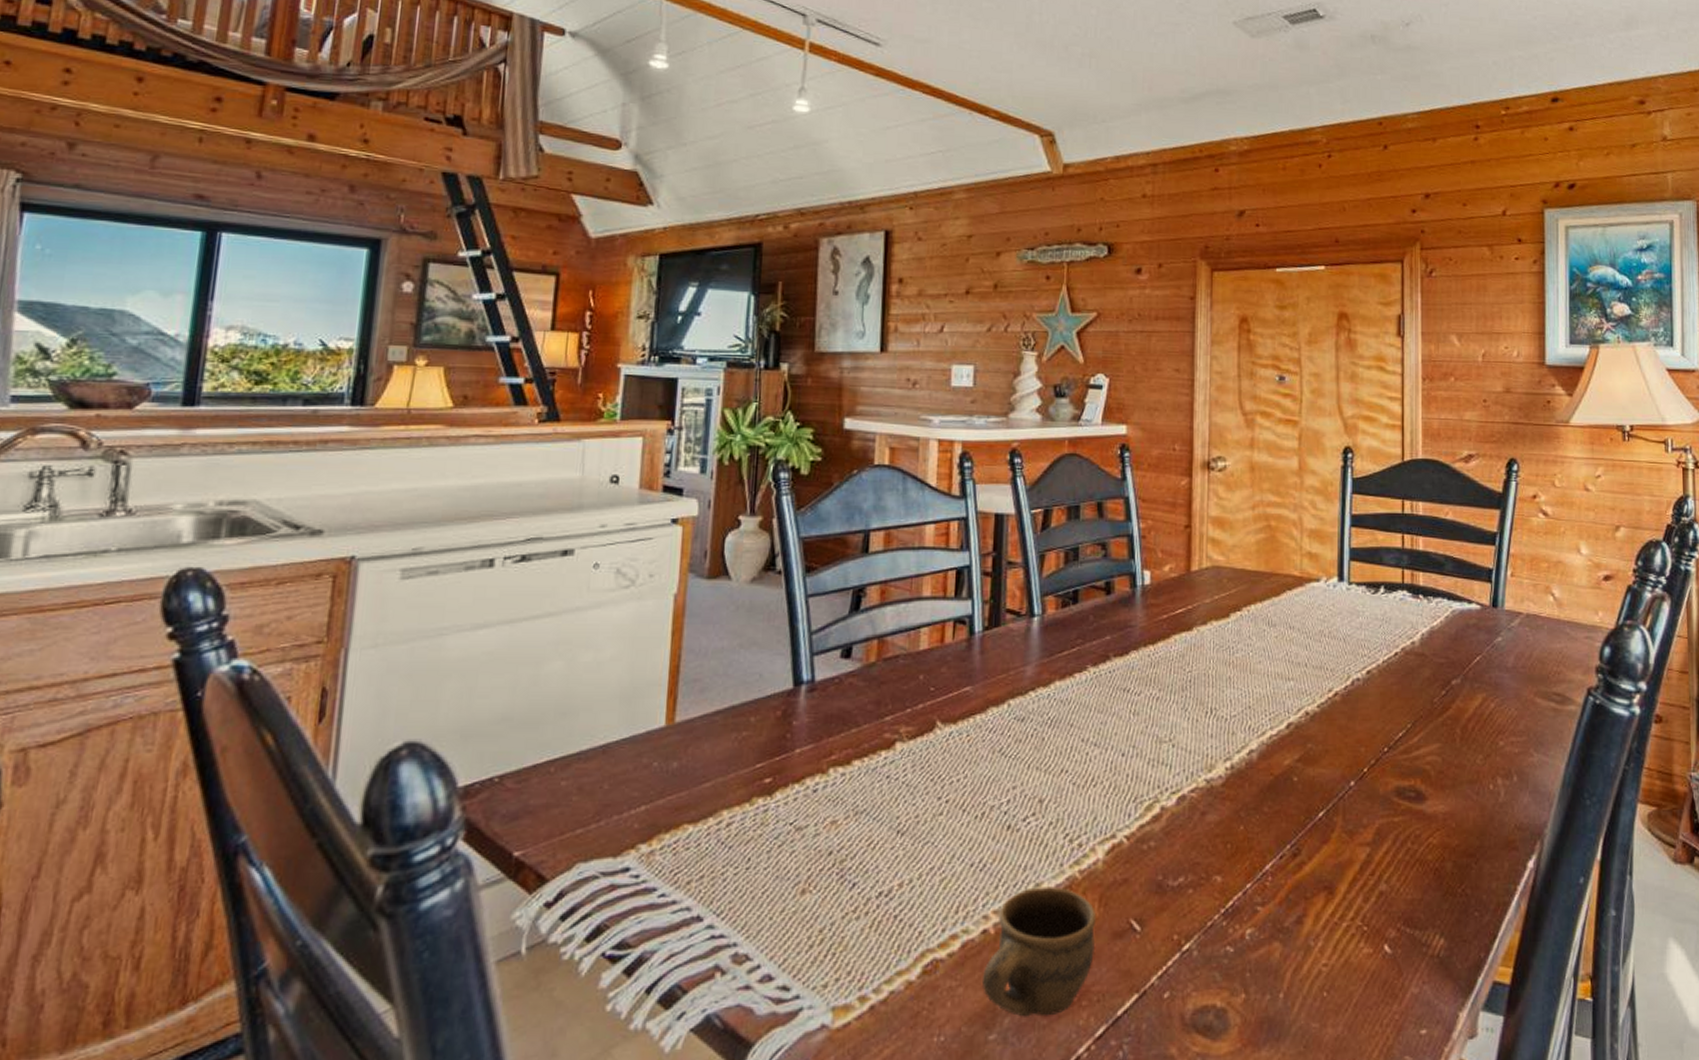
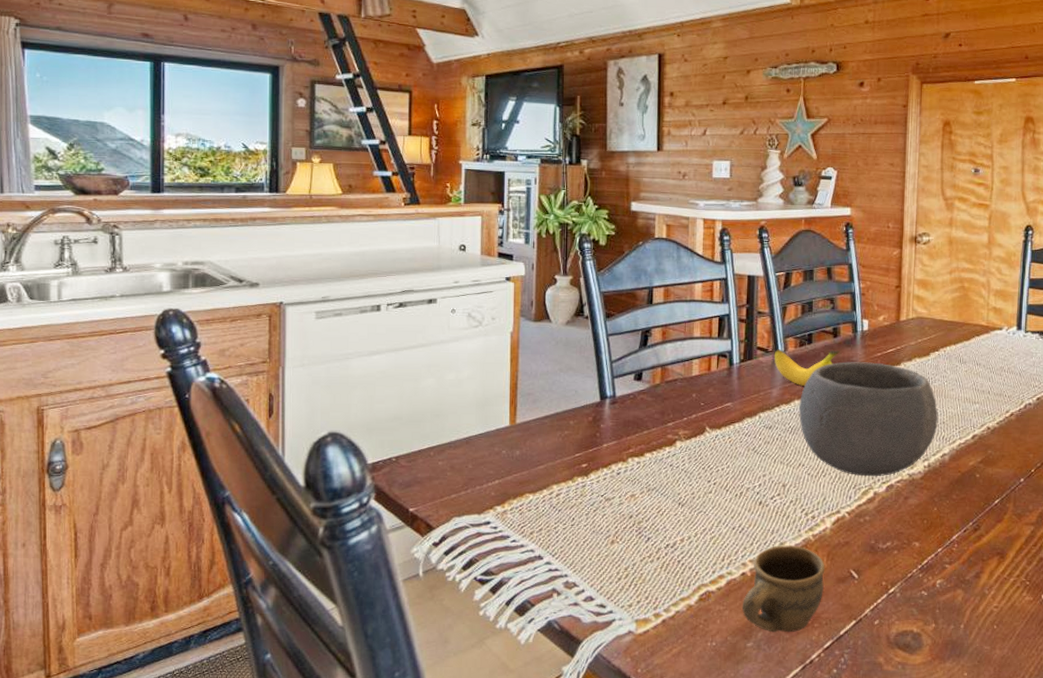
banana: none [1028,612,1114,661] -> present [774,349,840,386]
bowl: none [1061,627,1242,785] -> present [799,362,938,477]

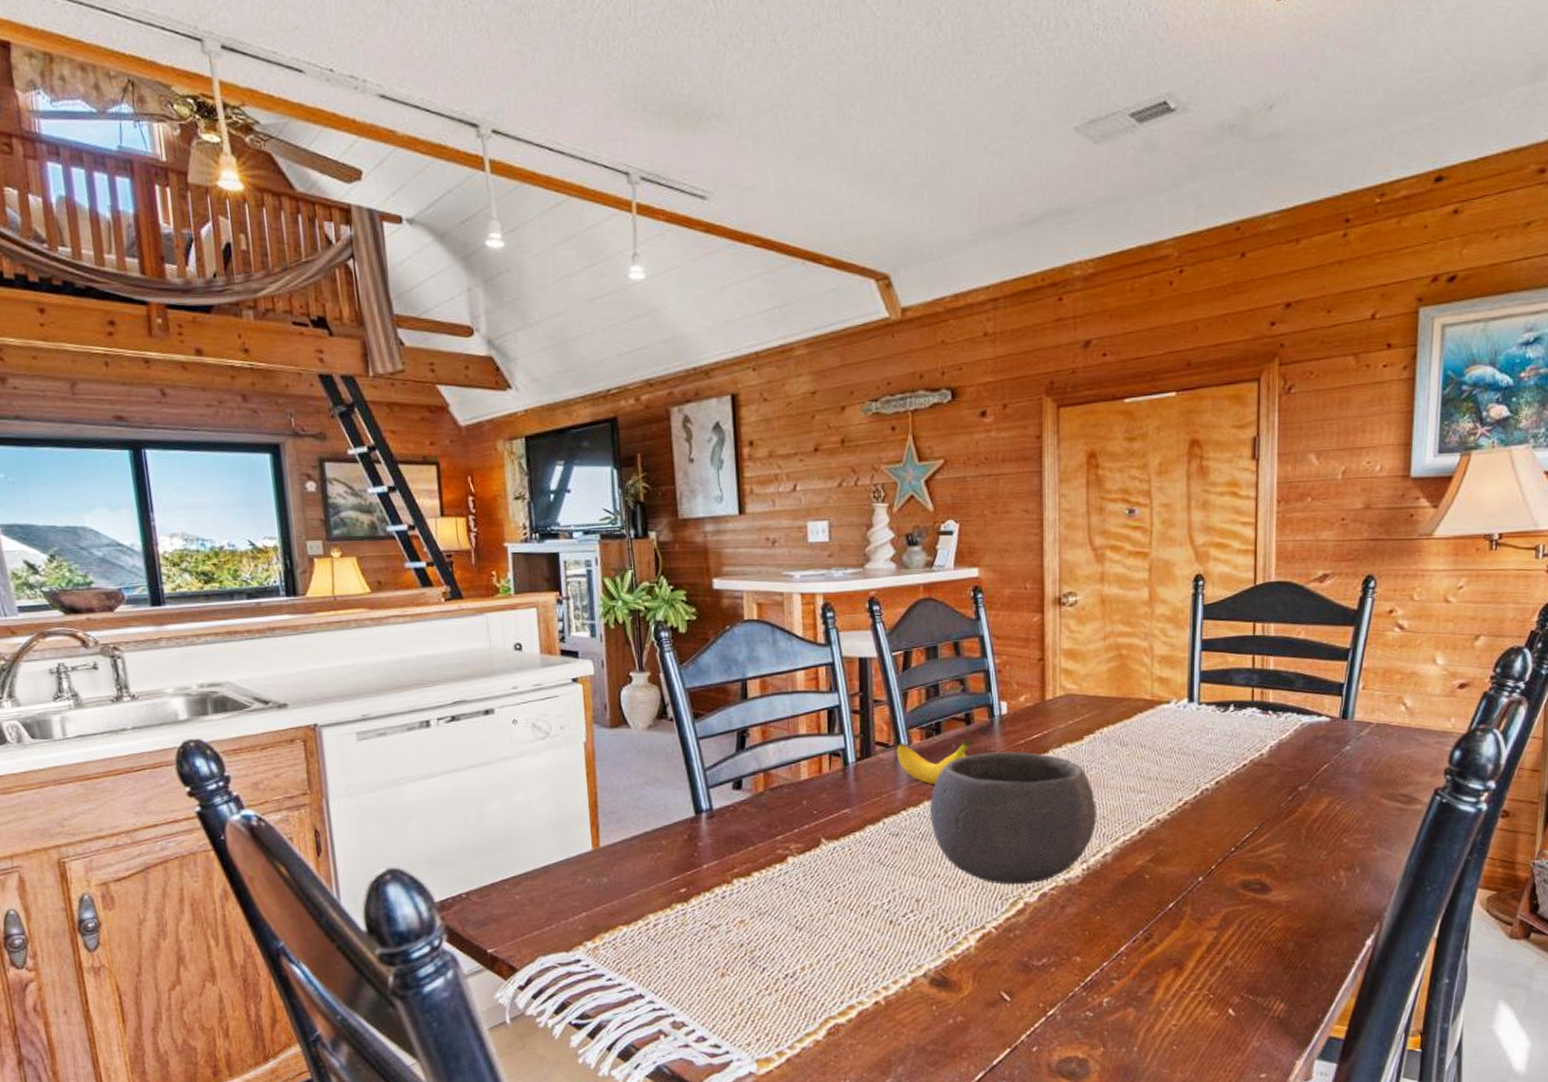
cup: present [742,545,825,633] -> none [878,968,972,1066]

